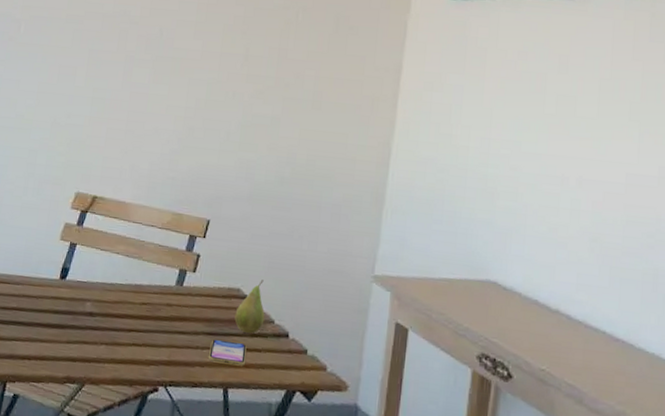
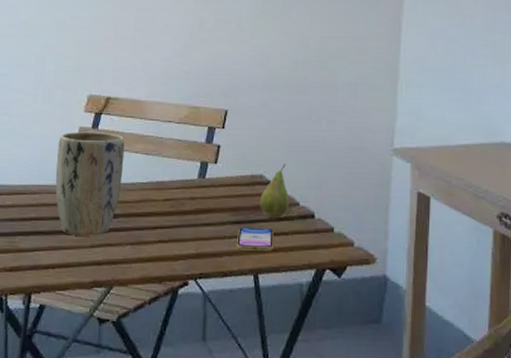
plant pot: none [37,227,108,332] -> present [55,131,125,236]

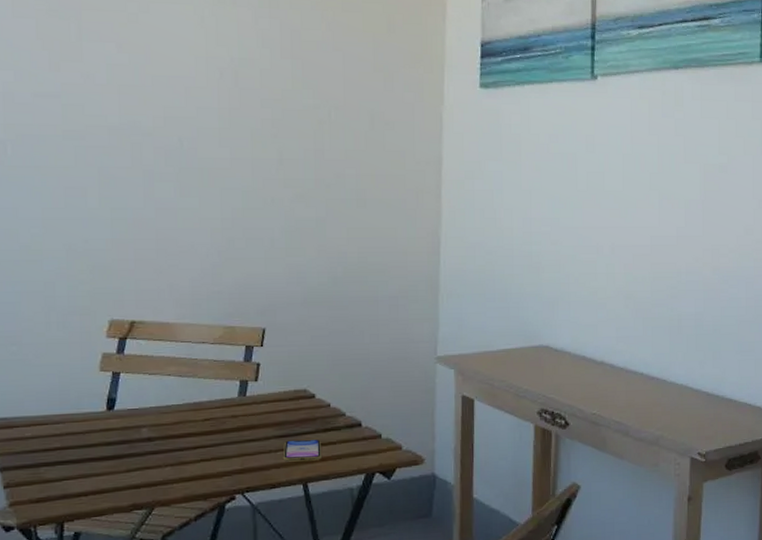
plant pot: present [55,131,125,236] -> none [79,357,156,462]
fruit: present [260,164,290,219] -> none [305,377,336,430]

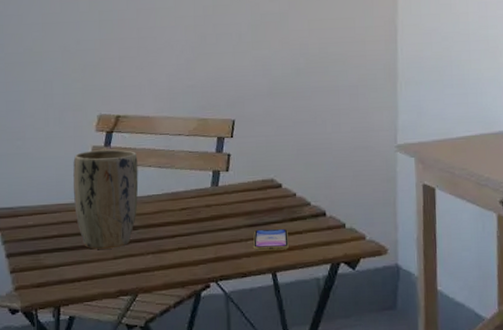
plant pot: none [79,357,156,462] -> present [73,149,139,249]

